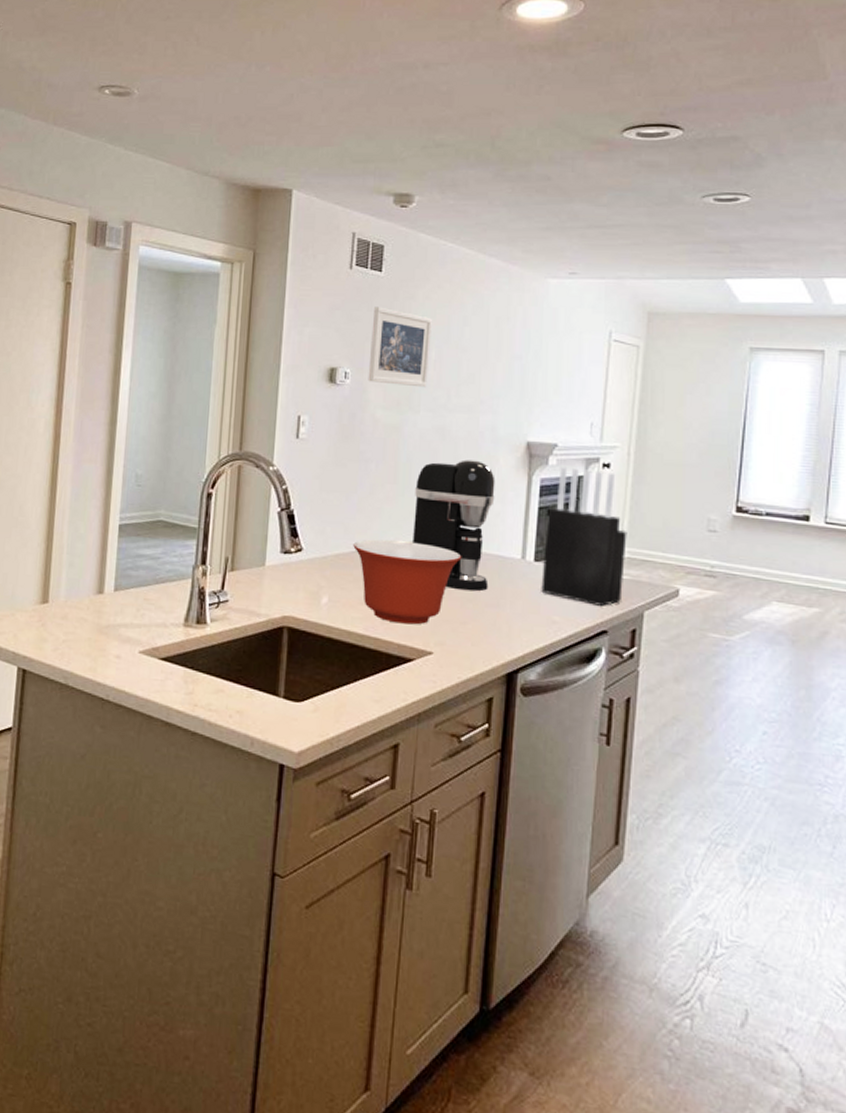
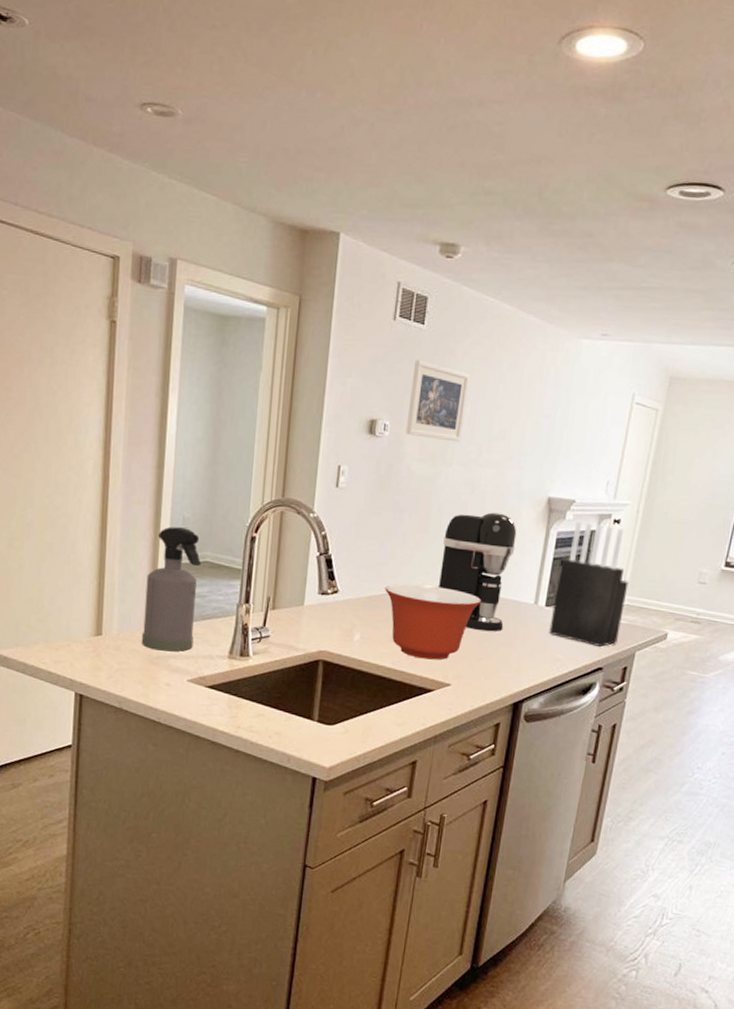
spray bottle: none [90,484,155,620] -> present [141,526,202,652]

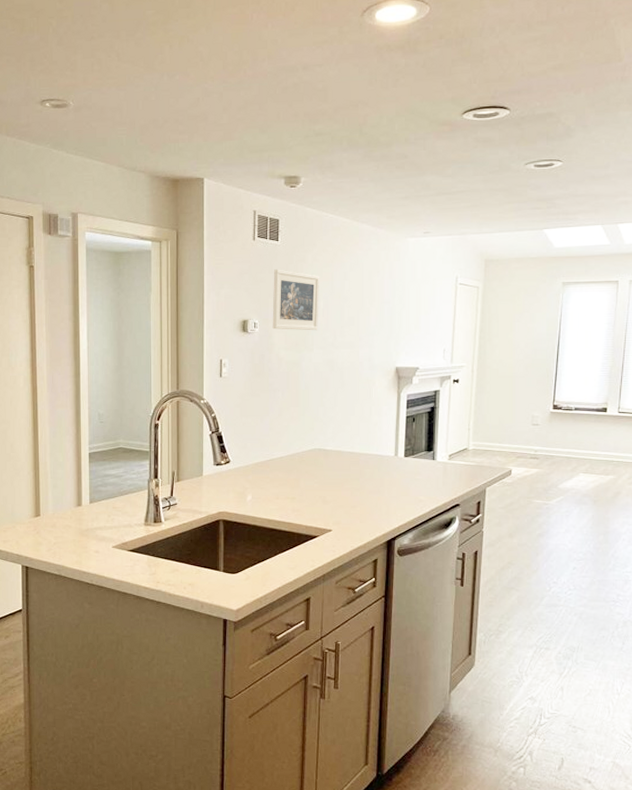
spray bottle: present [141,526,202,652] -> none [72,422,116,524]
mixing bowl: present [385,583,482,660] -> none [268,449,350,511]
coffee maker: present [439,512,517,632] -> none [313,384,373,483]
knife block: present [549,521,629,647] -> none [410,384,473,486]

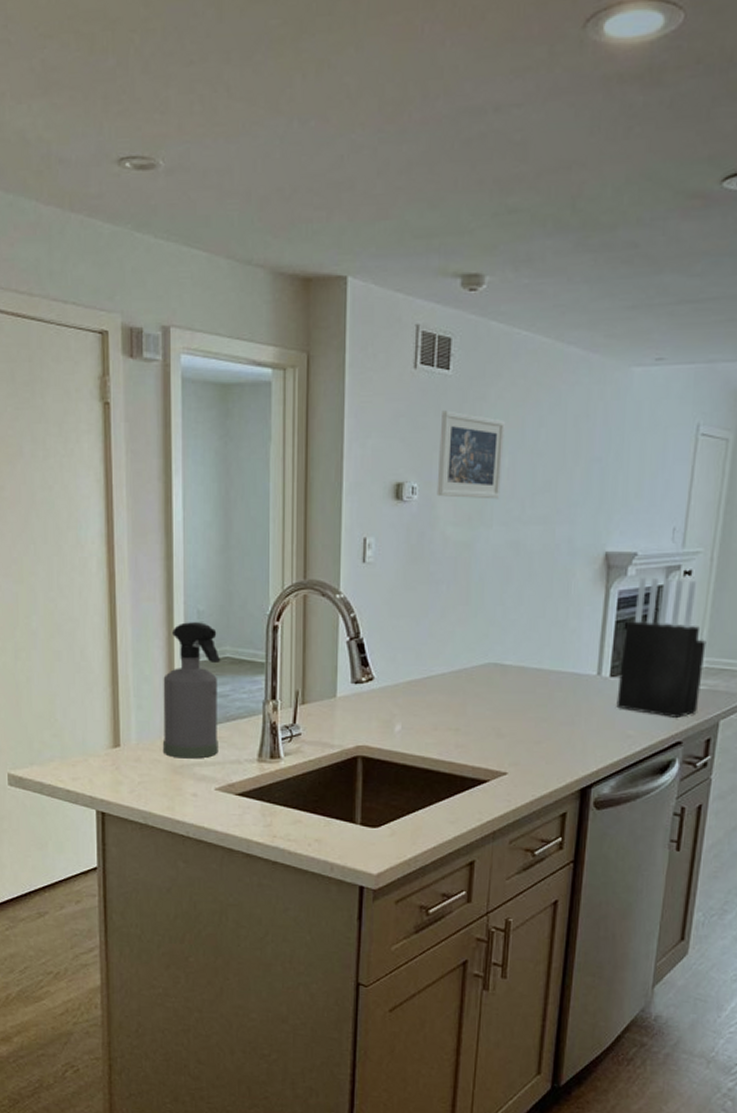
spray bottle: none [72,422,116,524] -> present [162,622,221,759]
knife block: none [410,384,473,486] -> present [616,577,706,718]

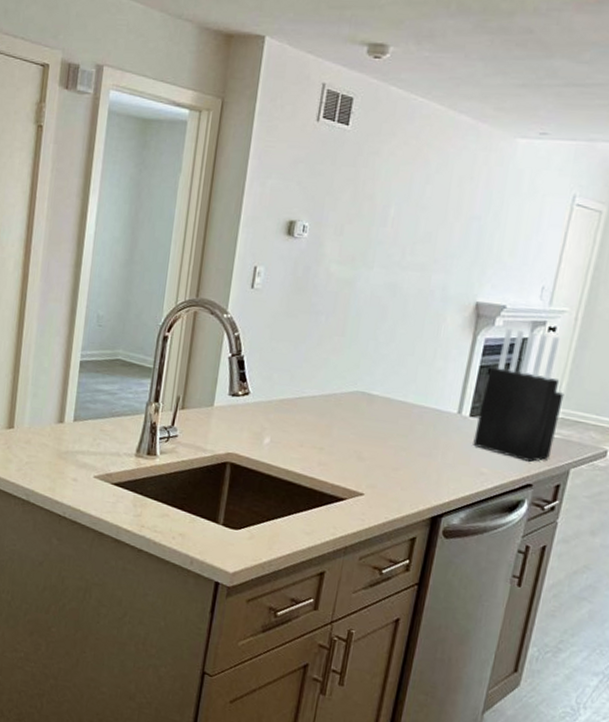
spray bottle: present [162,622,221,759] -> none [51,324,114,447]
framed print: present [436,410,505,500] -> none [325,160,394,245]

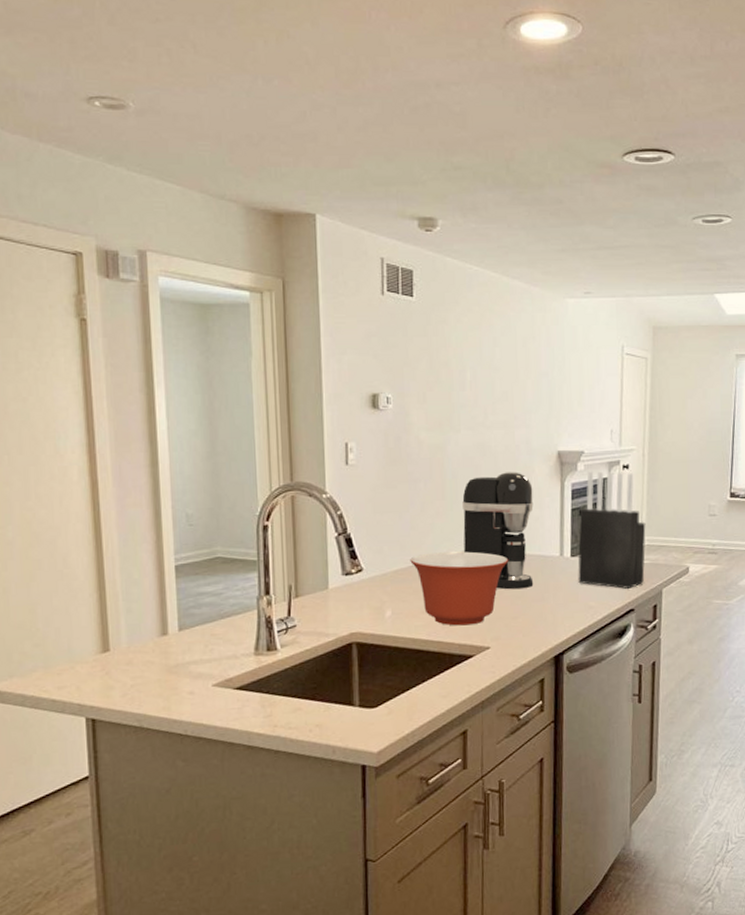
mixing bowl: none [297,387,401,468] -> present [410,551,509,626]
coffee maker: none [355,316,441,441] -> present [462,472,534,590]

